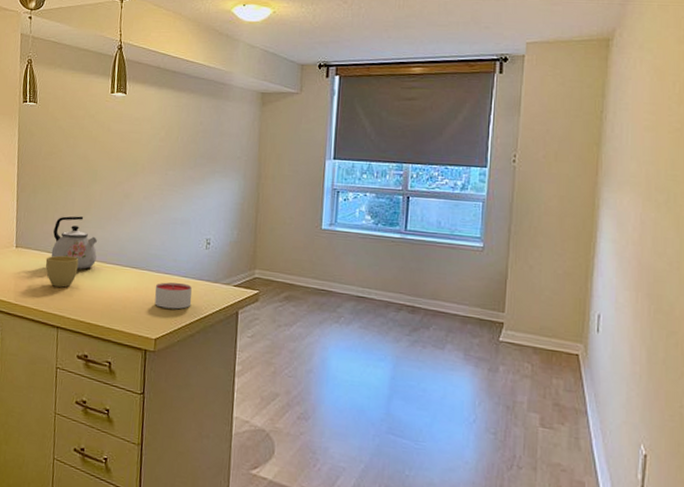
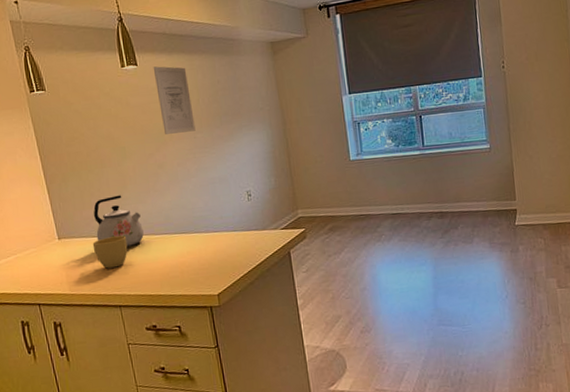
wall art: none [137,98,172,168] -> present [153,66,196,134]
candle: present [154,282,192,310] -> none [207,237,245,265]

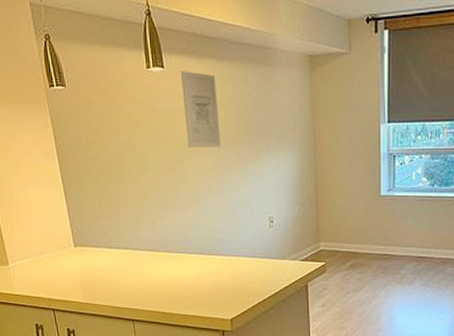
cup: present [92,235,128,269] -> none [108,250,144,281]
kettle: present [93,195,144,246] -> none [110,207,161,261]

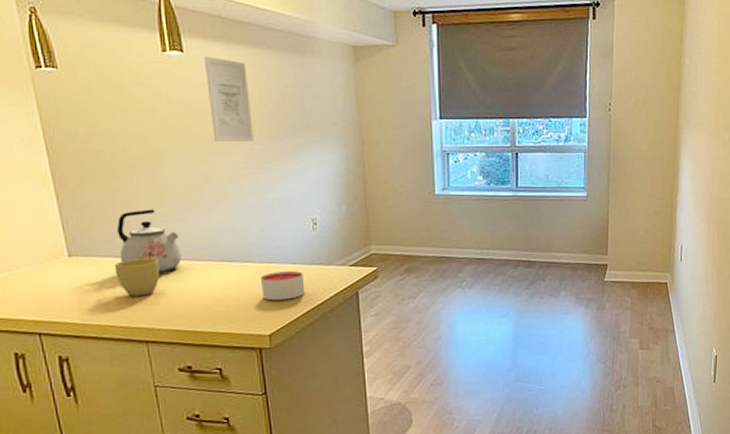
cup: none [108,250,144,281] -> present [114,258,160,296]
kettle: none [110,207,161,261] -> present [116,209,181,272]
candle: none [224,263,262,289] -> present [260,270,305,301]

